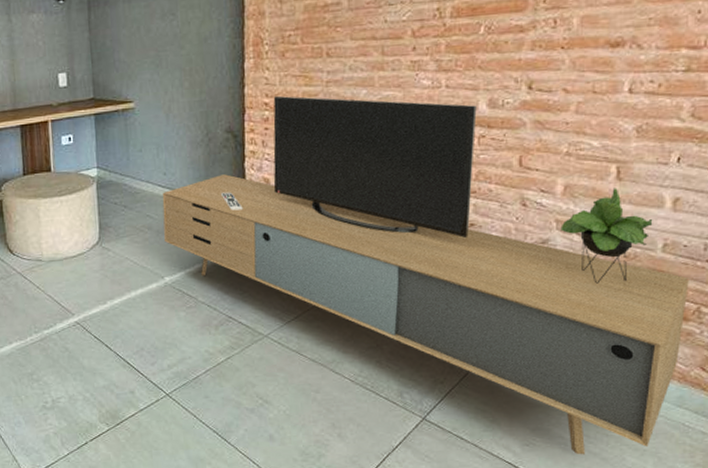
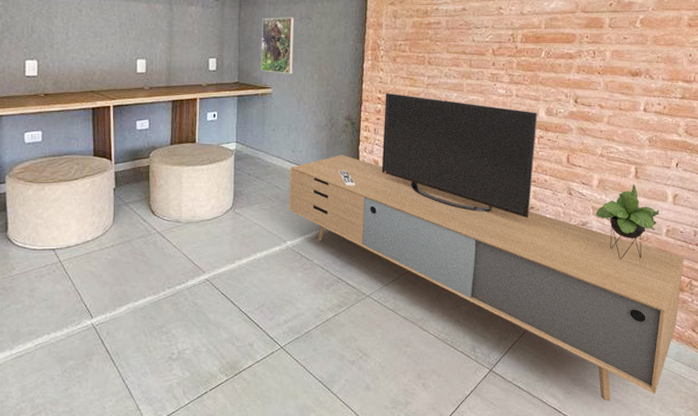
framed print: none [116,15,158,84] -> present [261,17,294,74]

